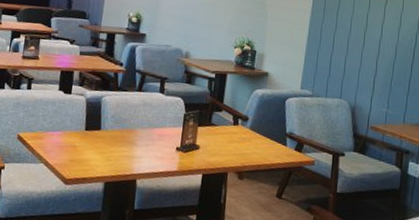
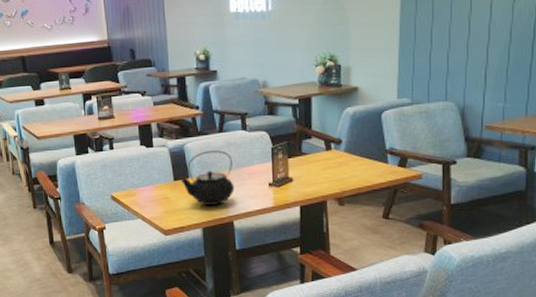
teapot: none [91,106,146,162] -> present [180,150,235,206]

